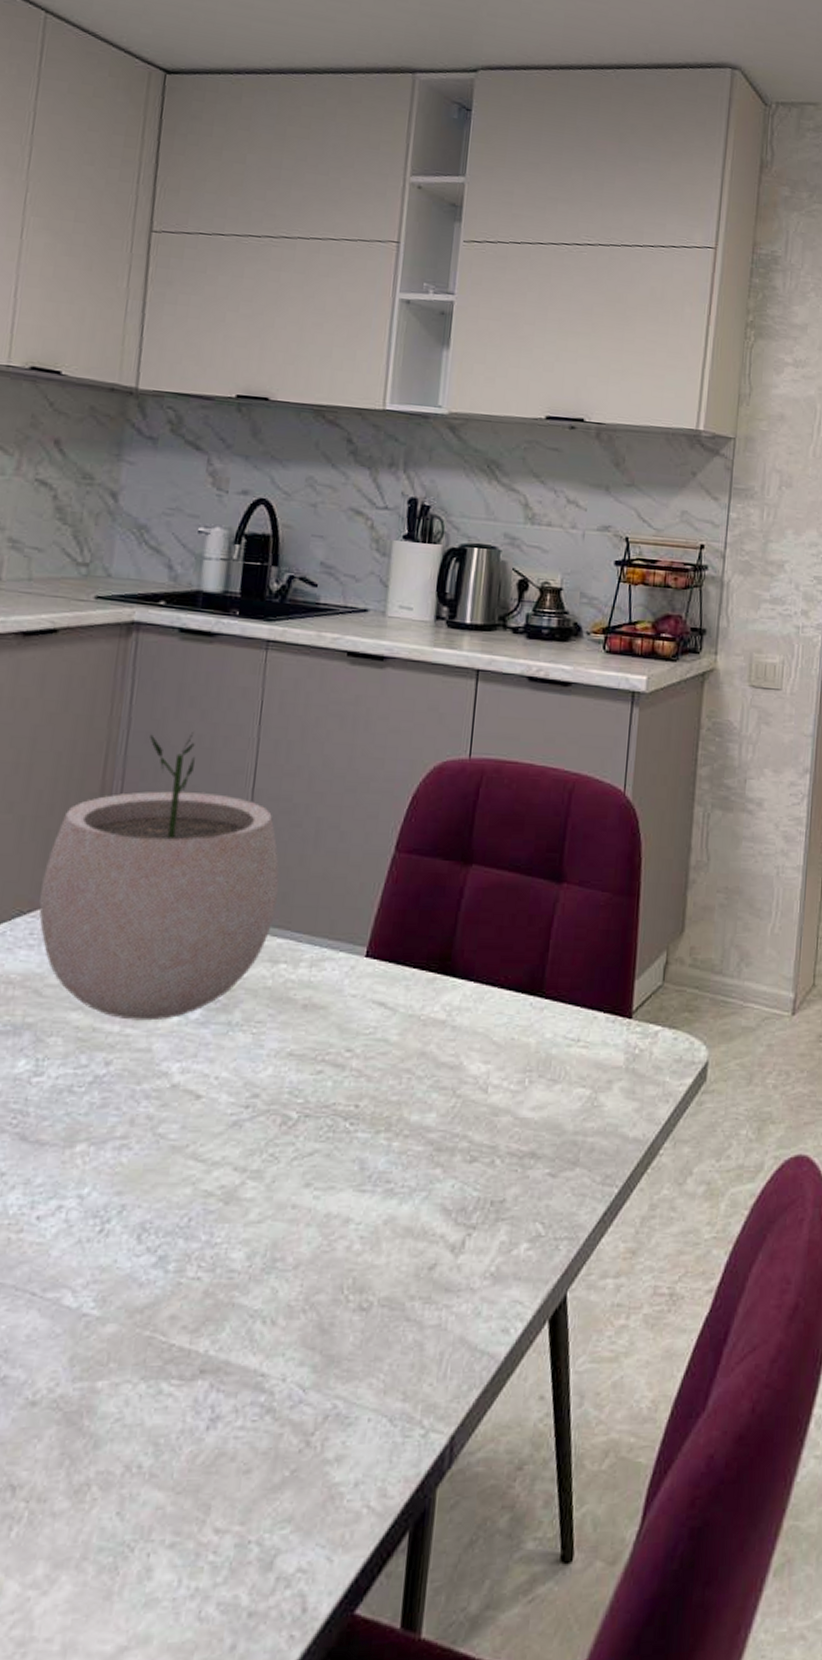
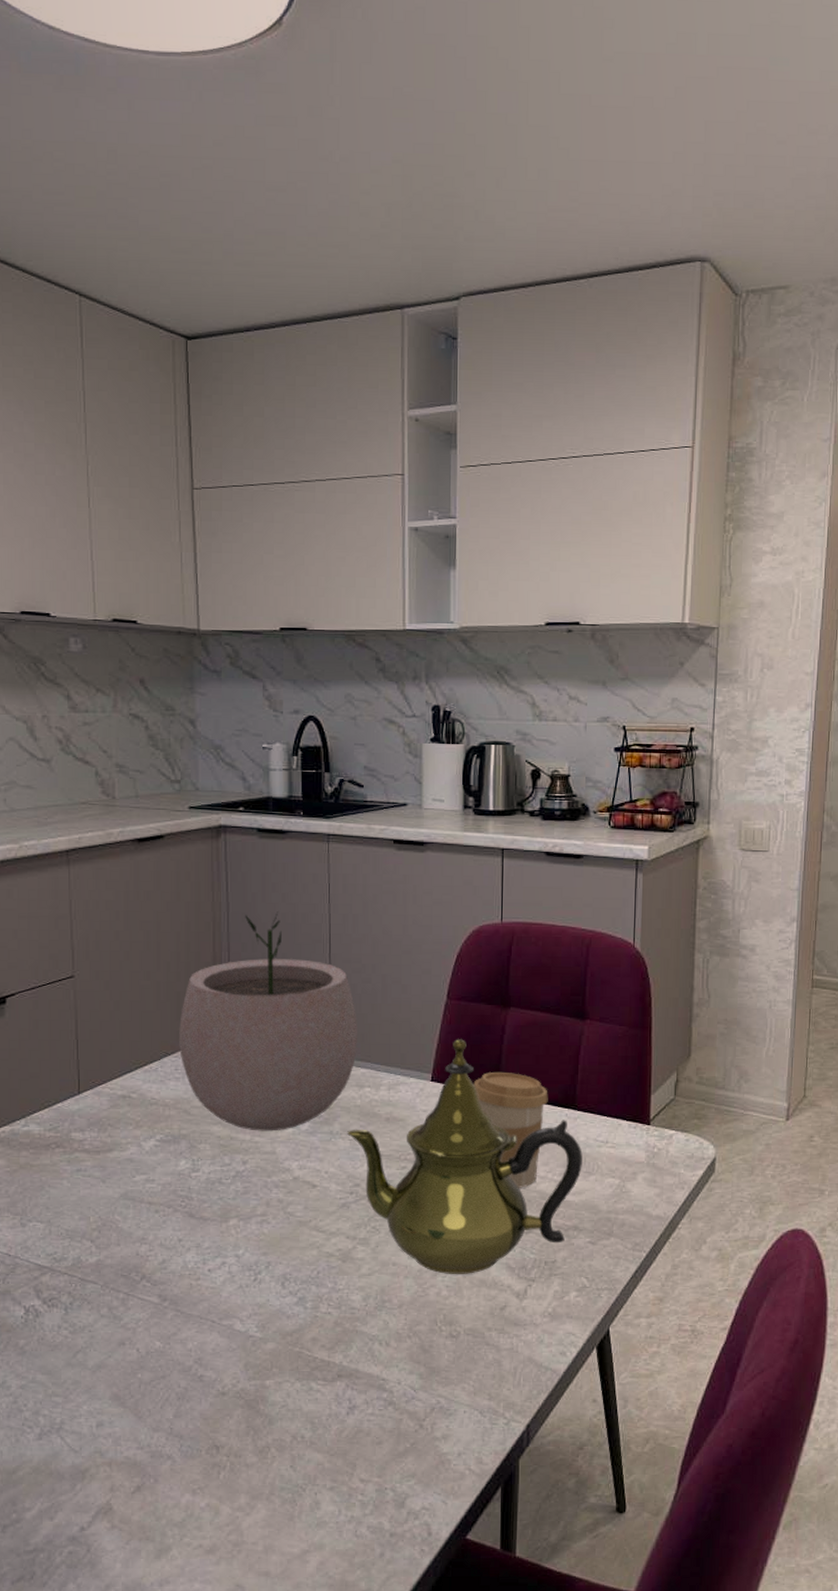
teapot: none [249,903,548,1220] -> present [346,1039,583,1274]
coffee cup: none [418,946,511,1101] -> present [473,1071,548,1188]

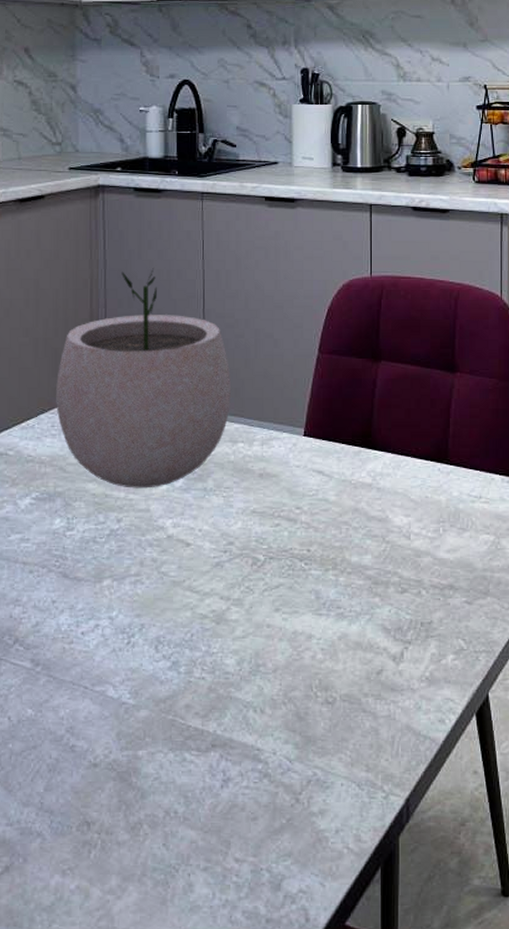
teapot: present [346,1039,583,1274] -> none [220,393,456,636]
coffee cup: present [473,1071,548,1188] -> none [346,425,421,545]

